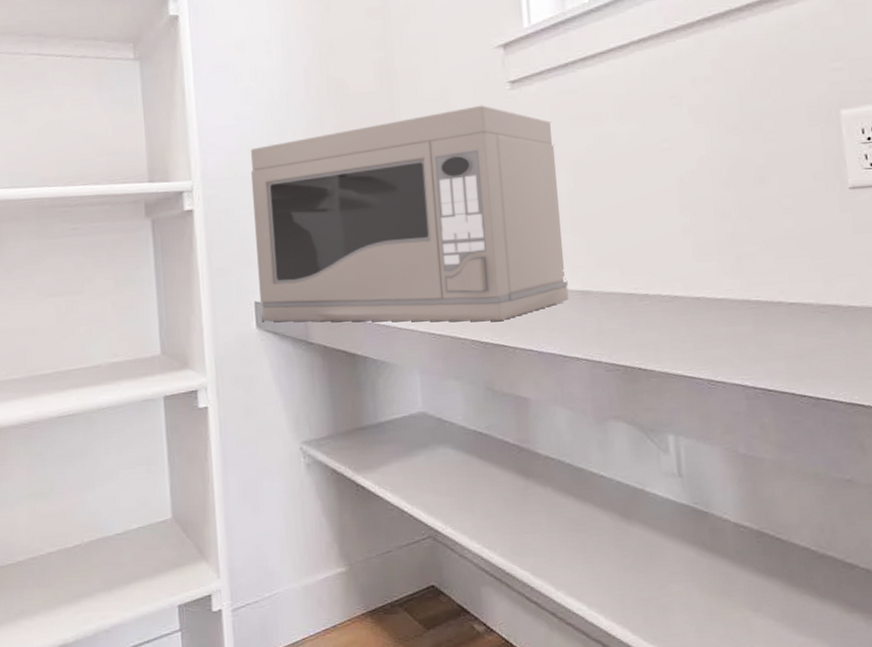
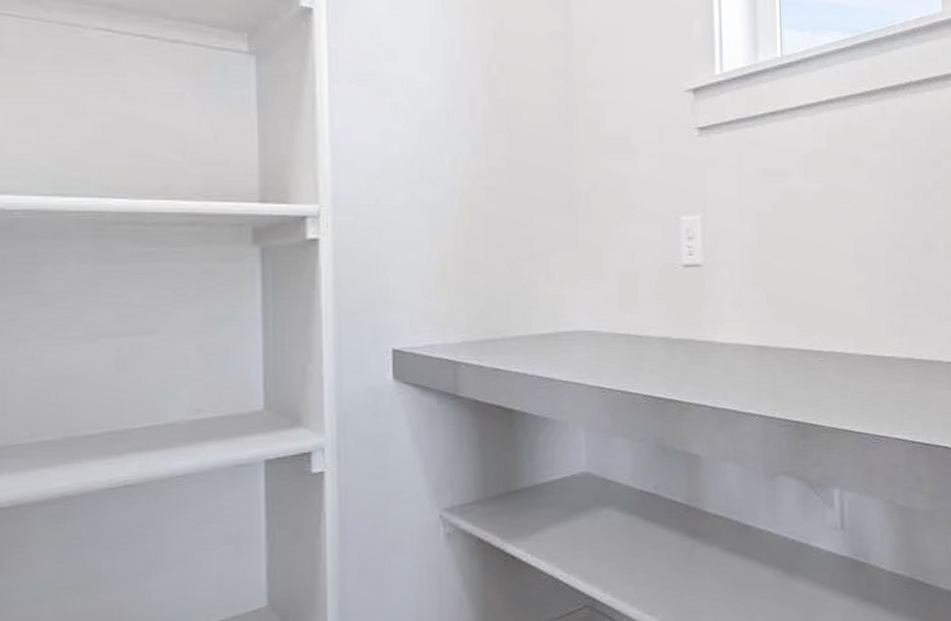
microwave: present [250,105,569,322] -> none [397,149,746,376]

